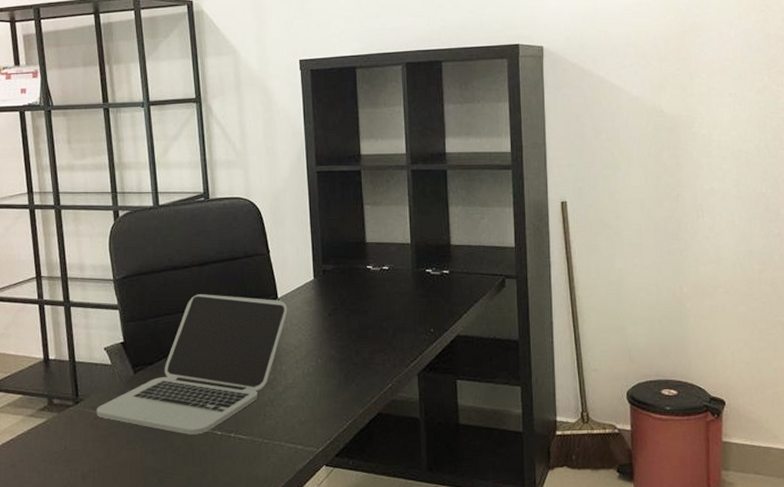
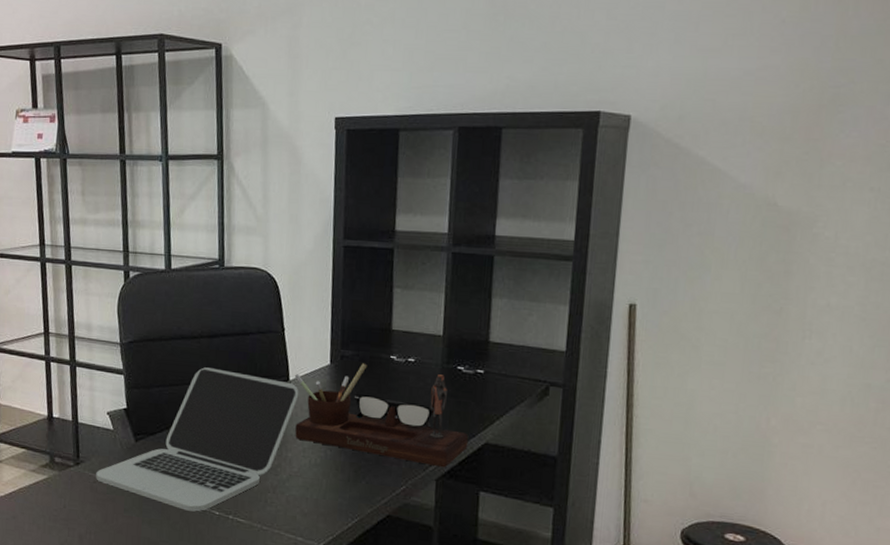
desk organizer: none [282,275,442,363] -> present [294,363,469,468]

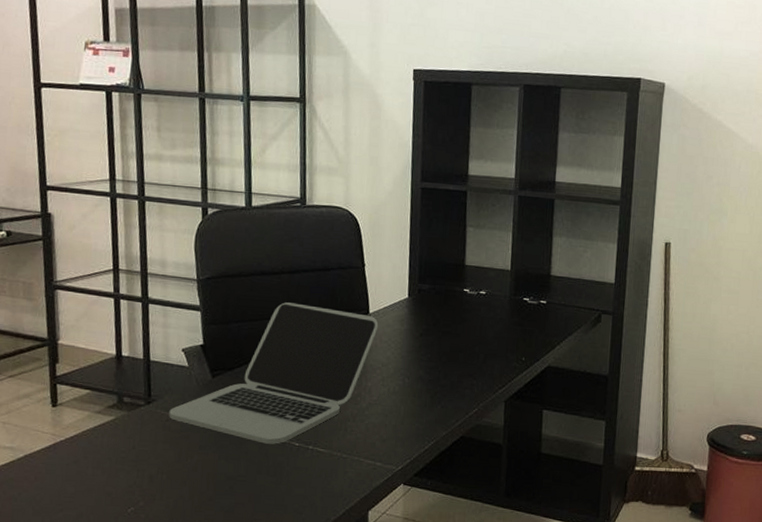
desk organizer: present [294,363,469,468] -> none [374,296,533,390]

